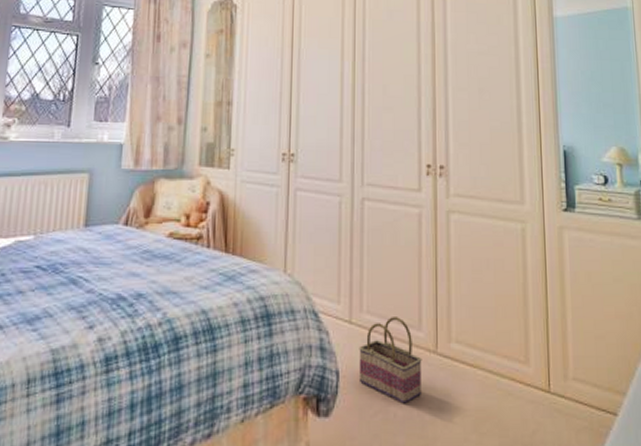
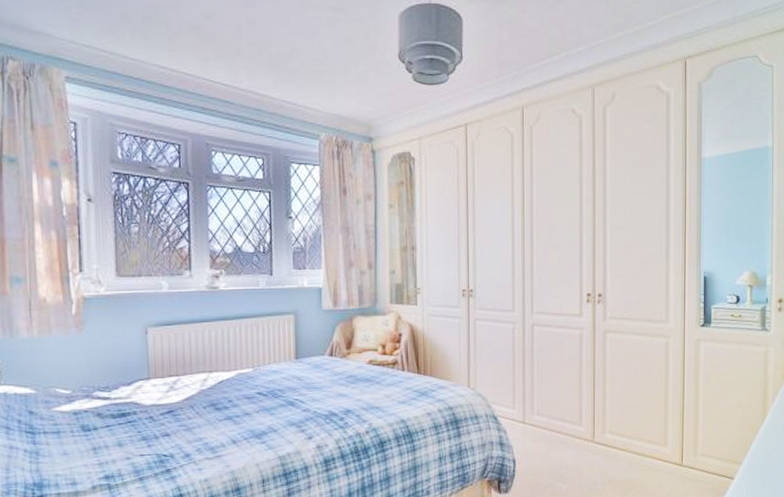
basket: present [358,317,422,404] -> none [531,416,582,481]

